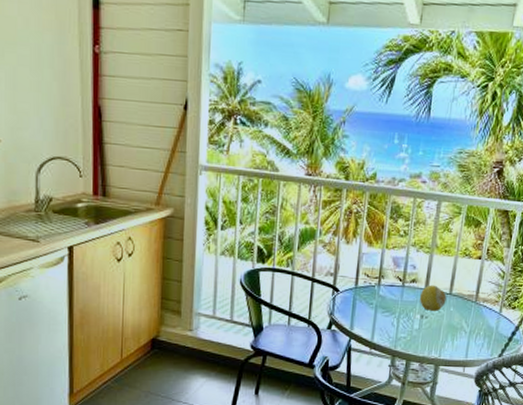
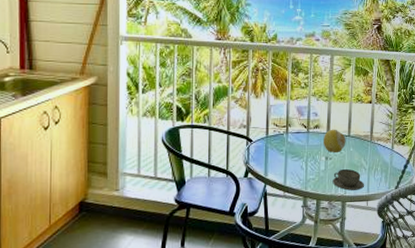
teacup: none [426,329,464,354] -> present [332,168,365,191]

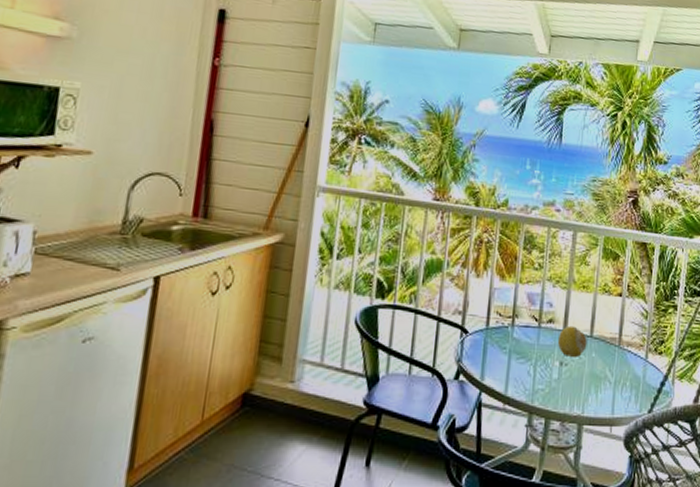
teacup: present [332,168,365,191] -> none [567,379,609,410]

